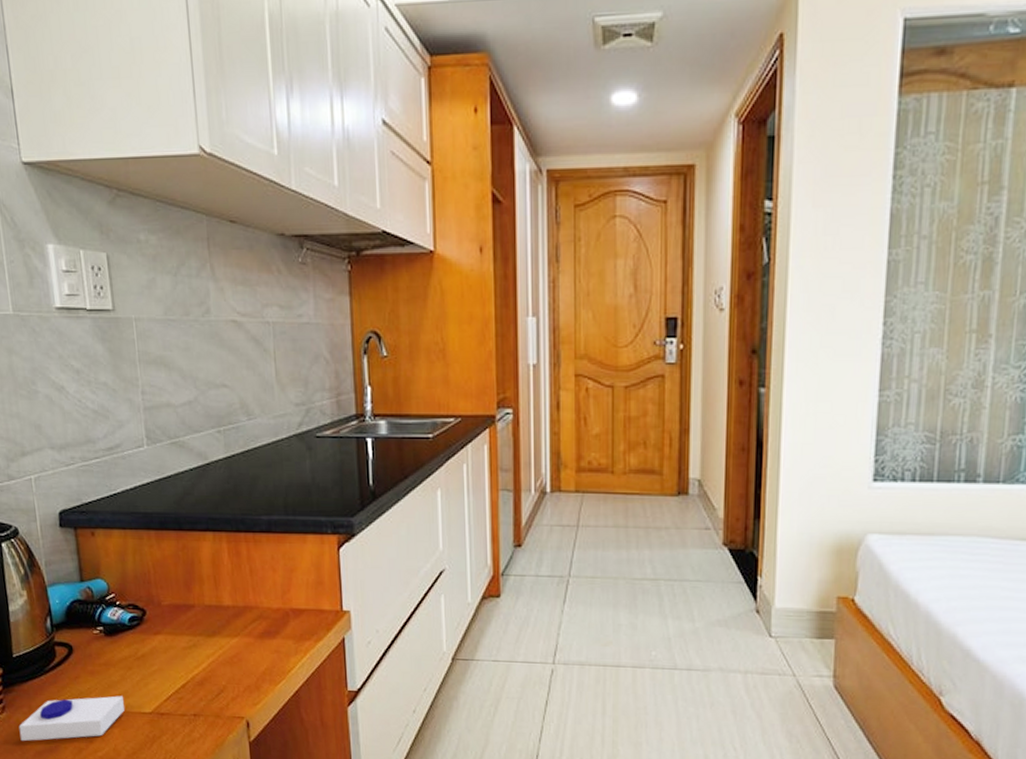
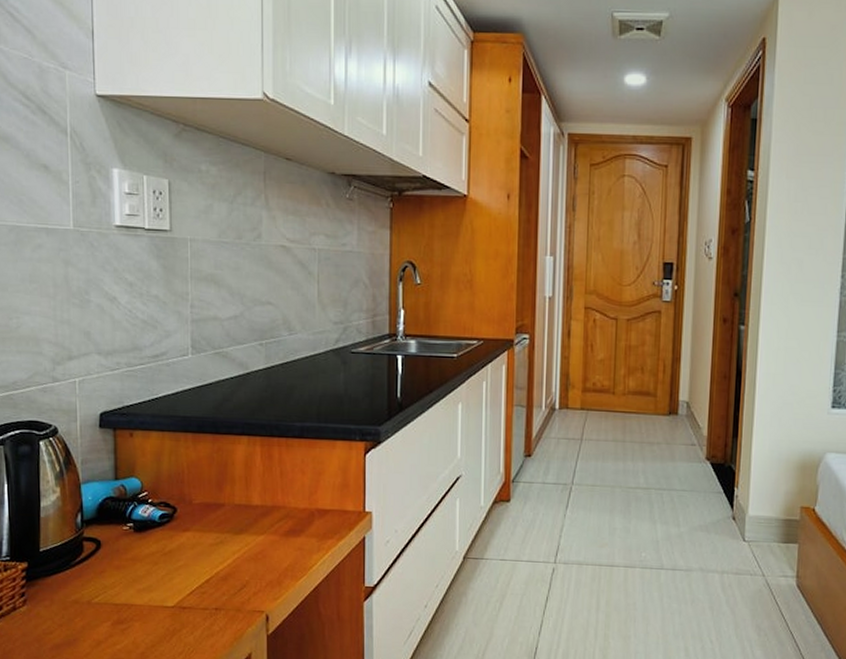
soap bar: present [18,696,124,742] -> none [38,590,147,635]

